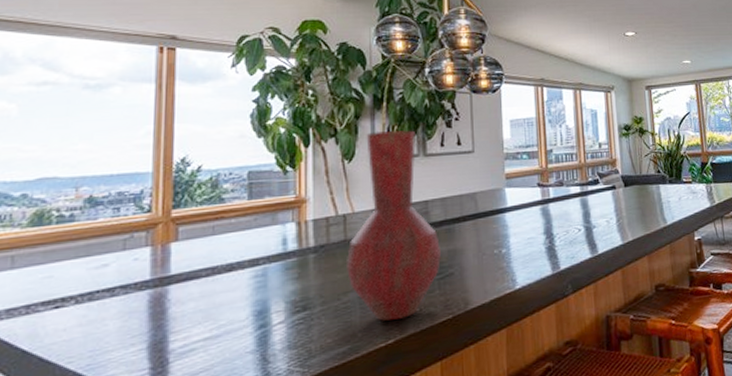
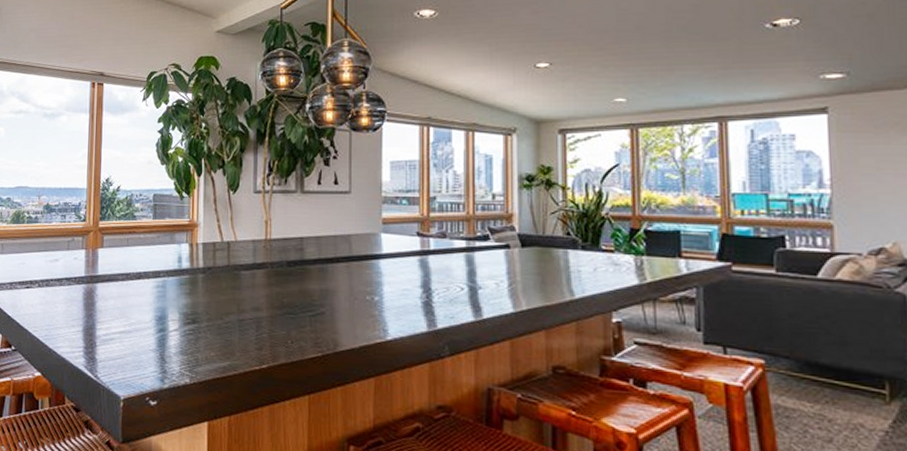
vase: present [345,129,442,321] -> none [228,165,314,347]

